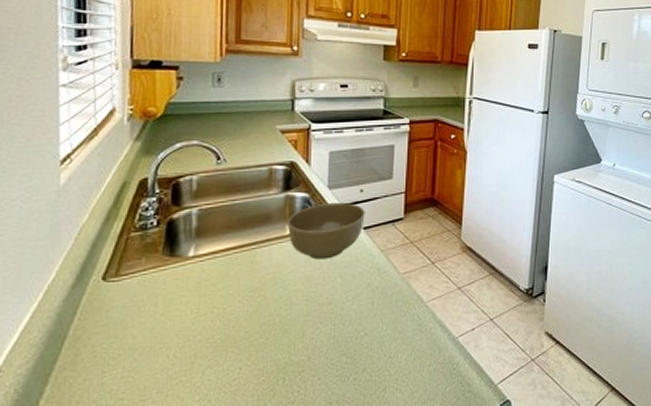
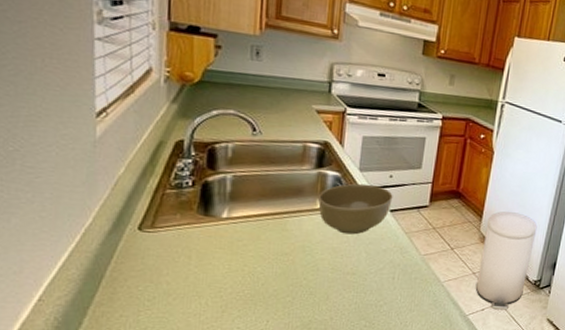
pedal bin: none [462,214,522,327] -> present [475,211,537,310]

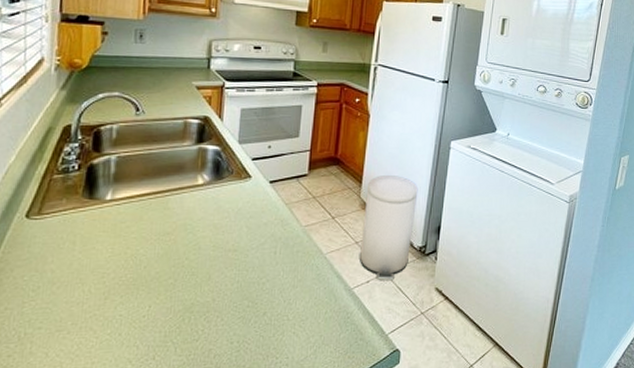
bowl: present [317,183,393,235] -> none [198,156,272,209]

